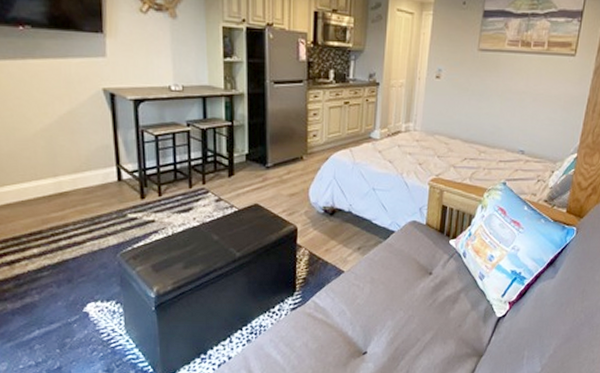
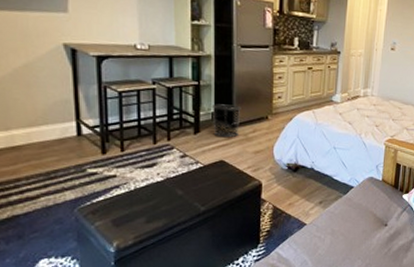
waste bin: none [245,144,275,179] -> present [212,104,241,137]

